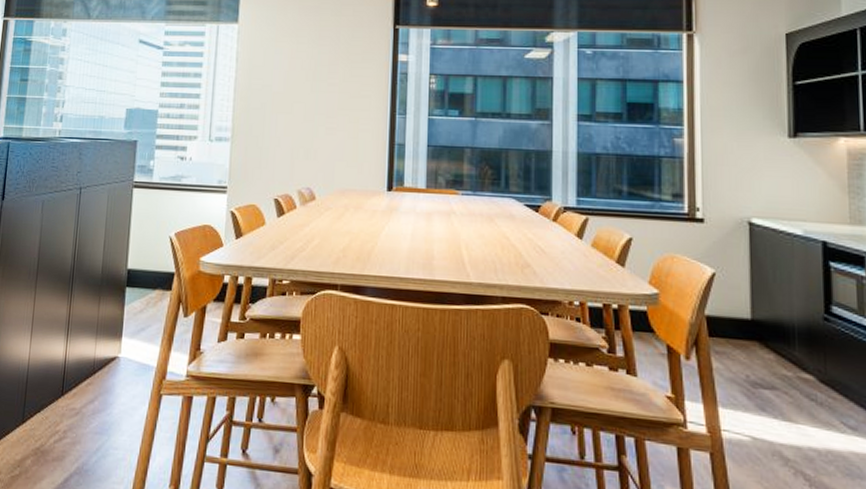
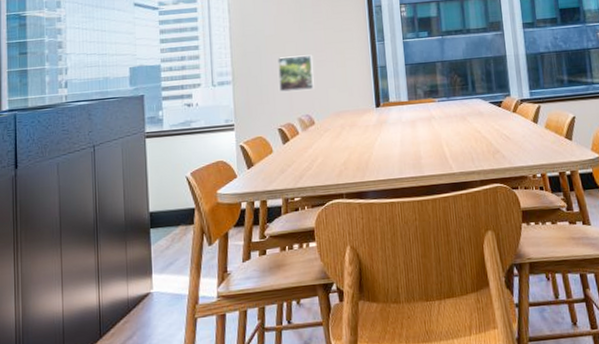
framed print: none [281,118,323,159] -> present [276,54,314,92]

